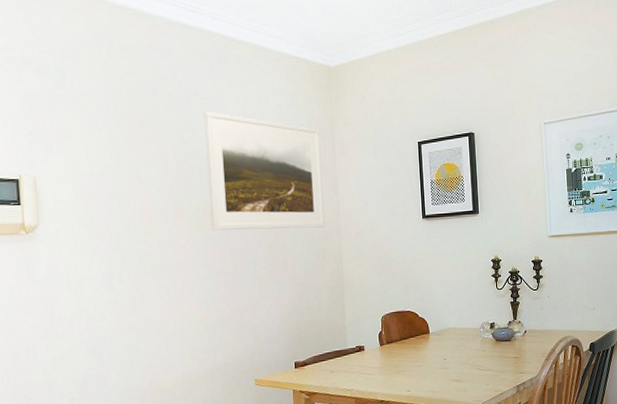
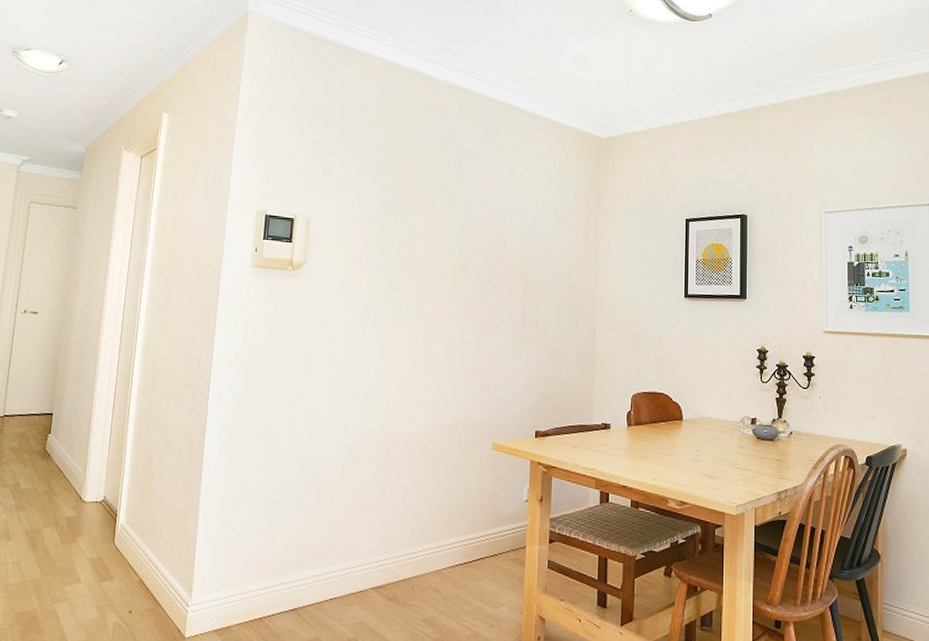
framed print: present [204,111,326,231] -> none [467,170,585,295]

